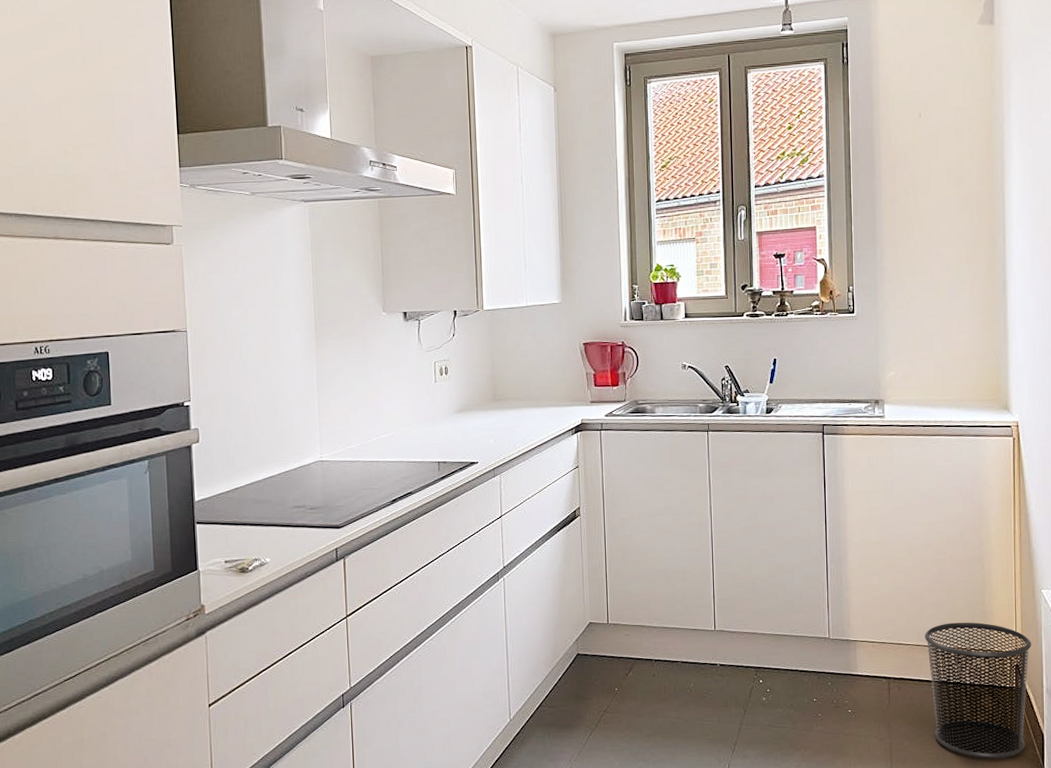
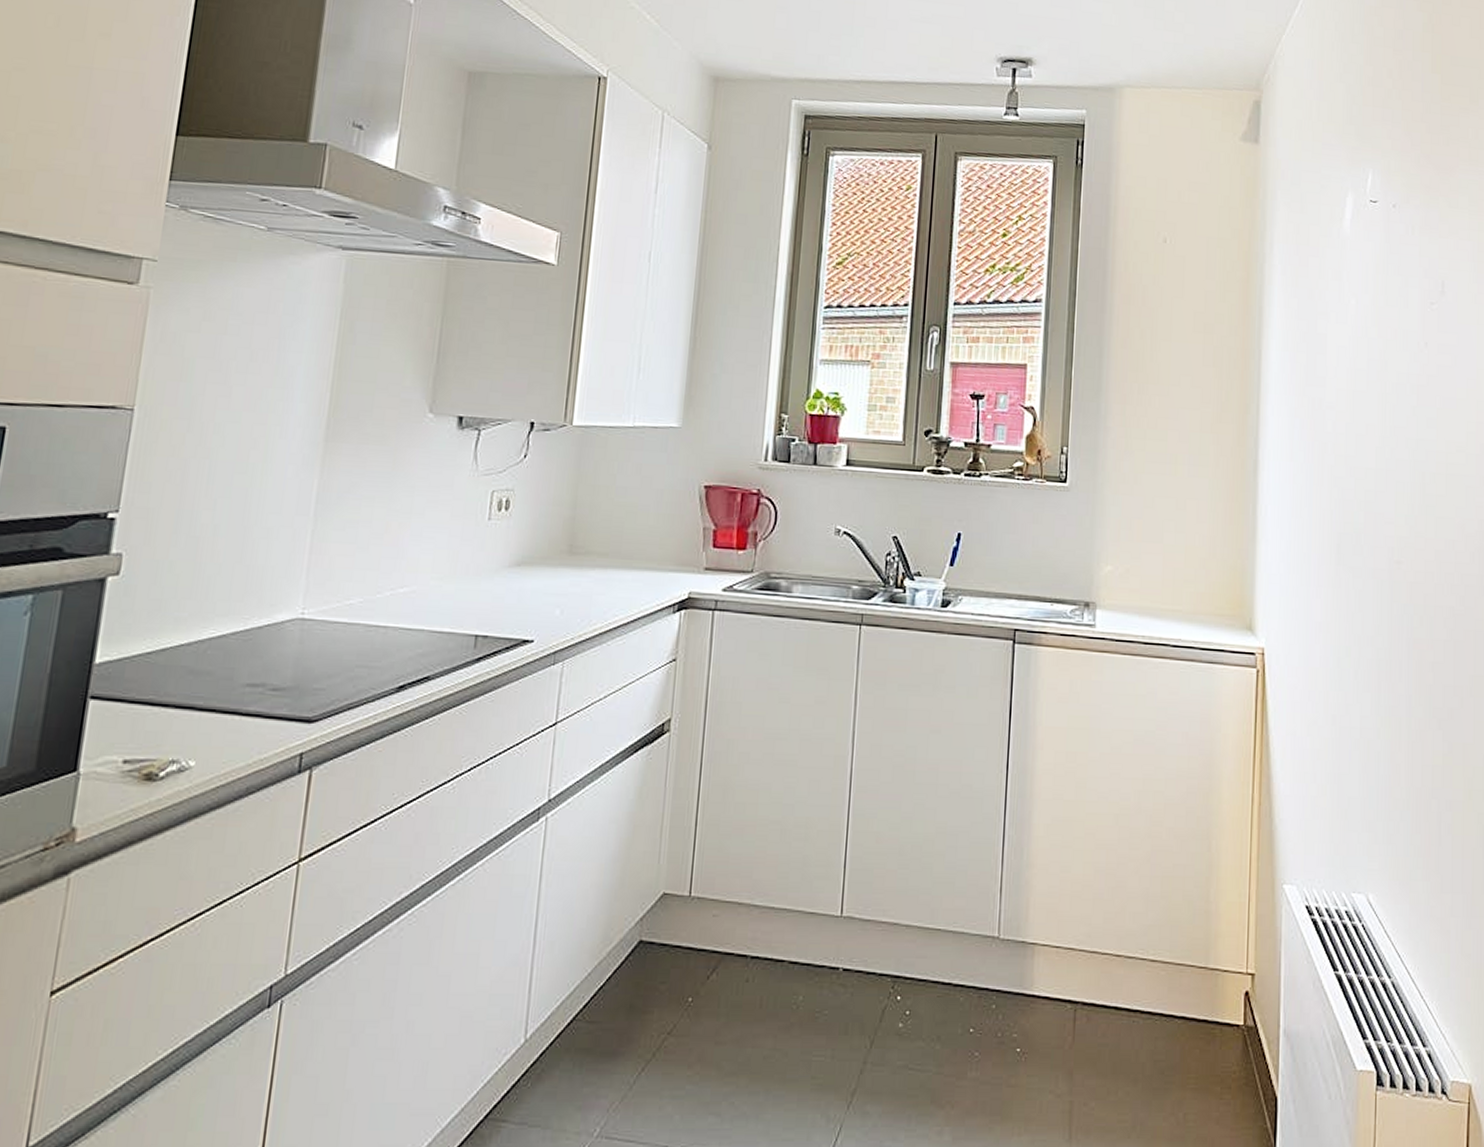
waste bin: present [925,622,1031,759] -> none [1127,925,1267,1132]

